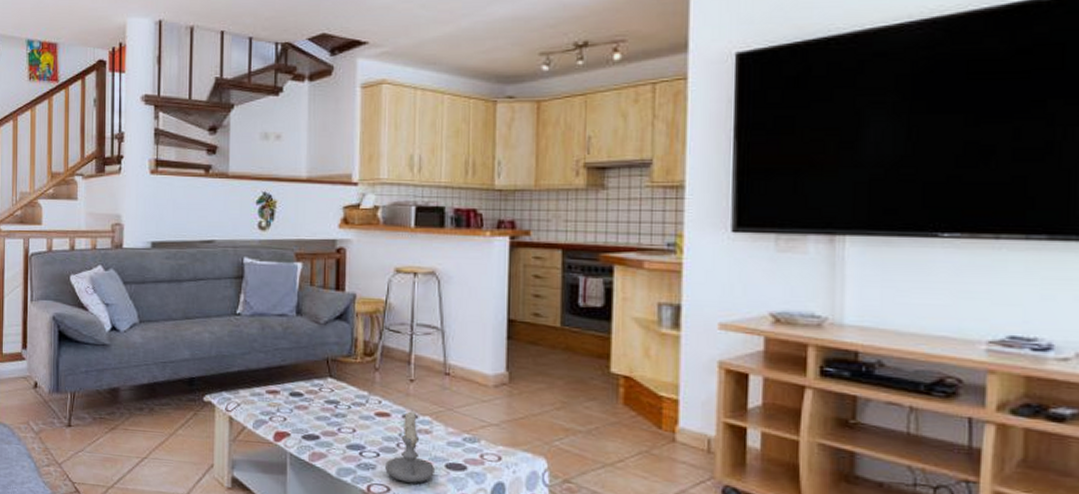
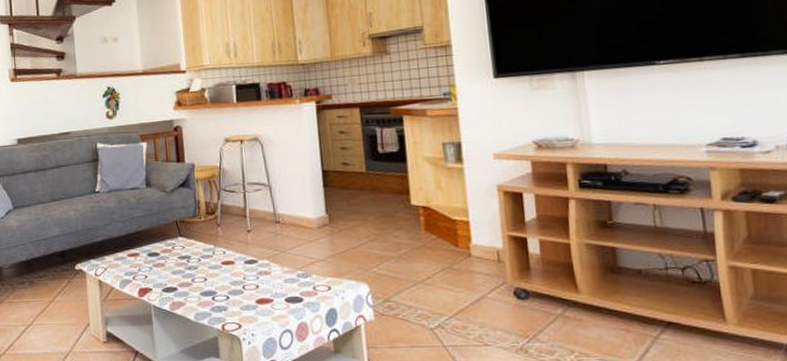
candle: present [385,408,434,483] -> none [235,255,277,318]

